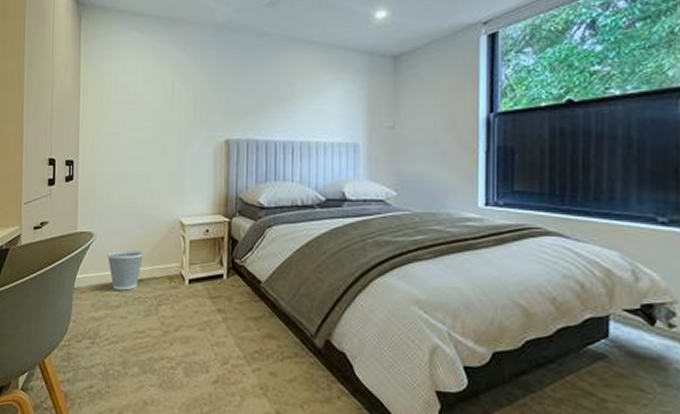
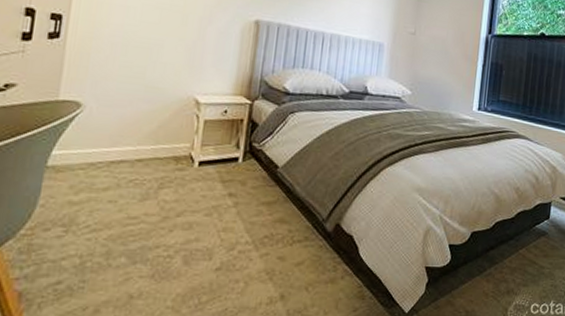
wastebasket: present [106,250,144,291] -> none [97,125,147,171]

